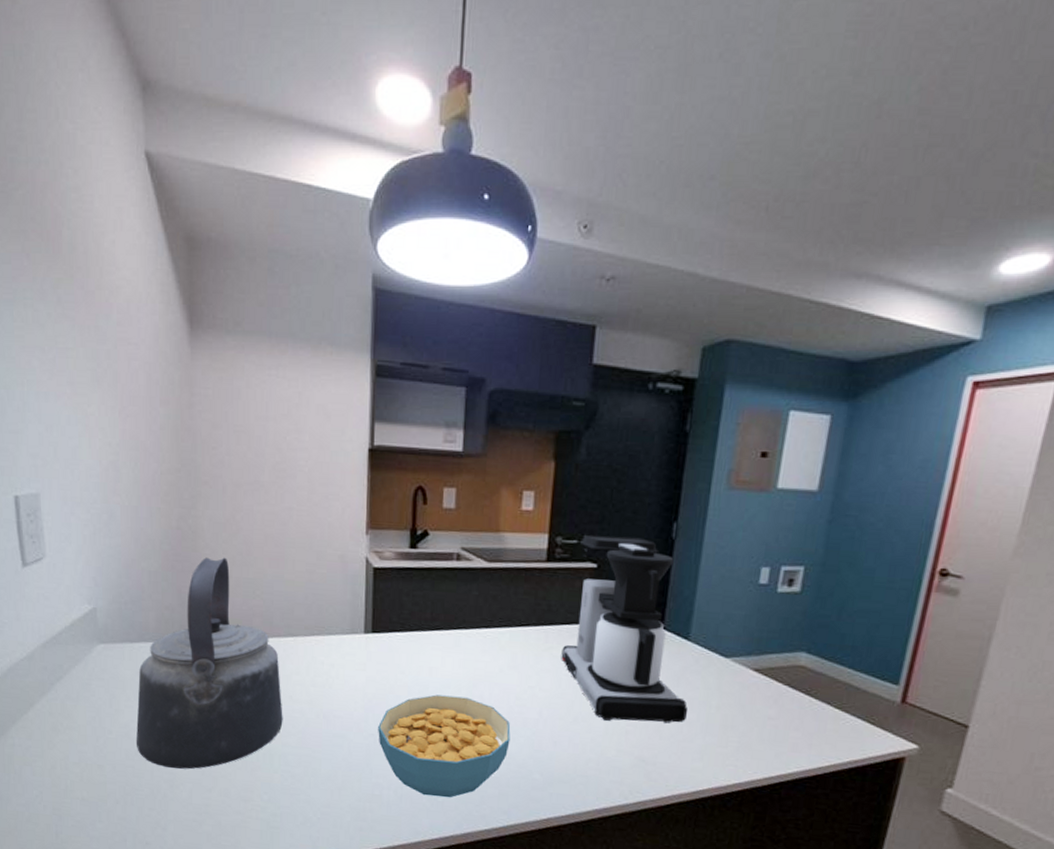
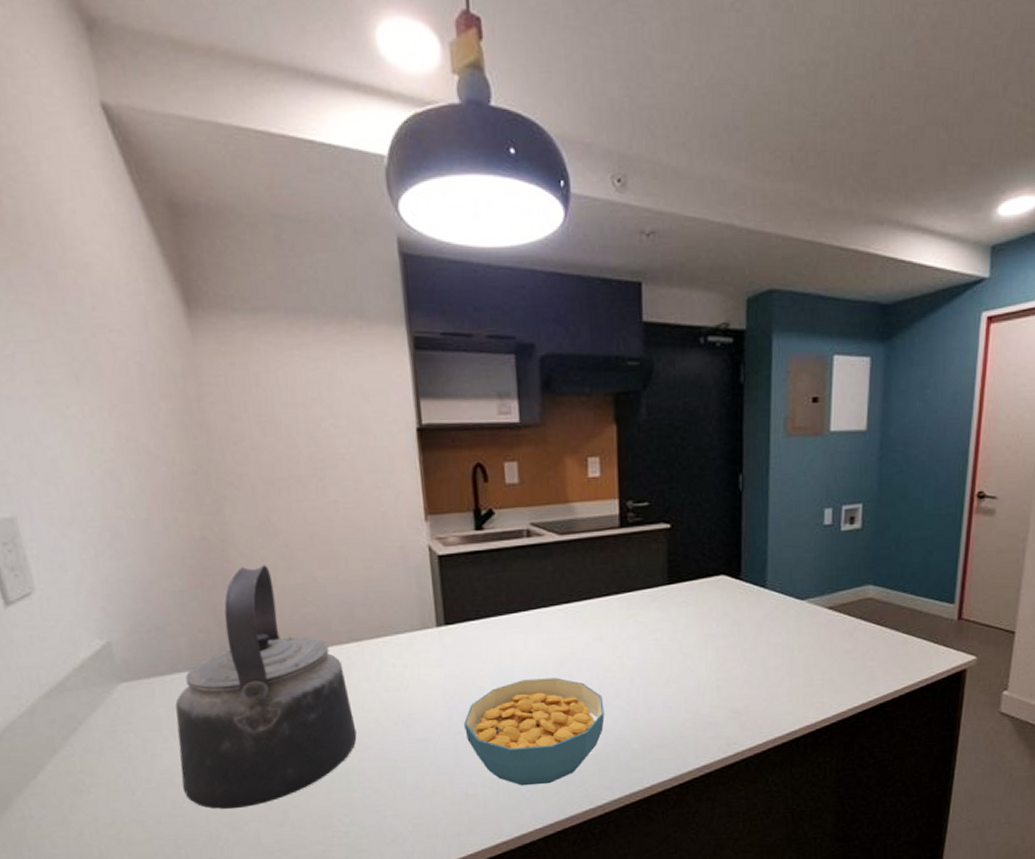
coffee maker: present [561,534,687,724] -> none [645,493,772,679]

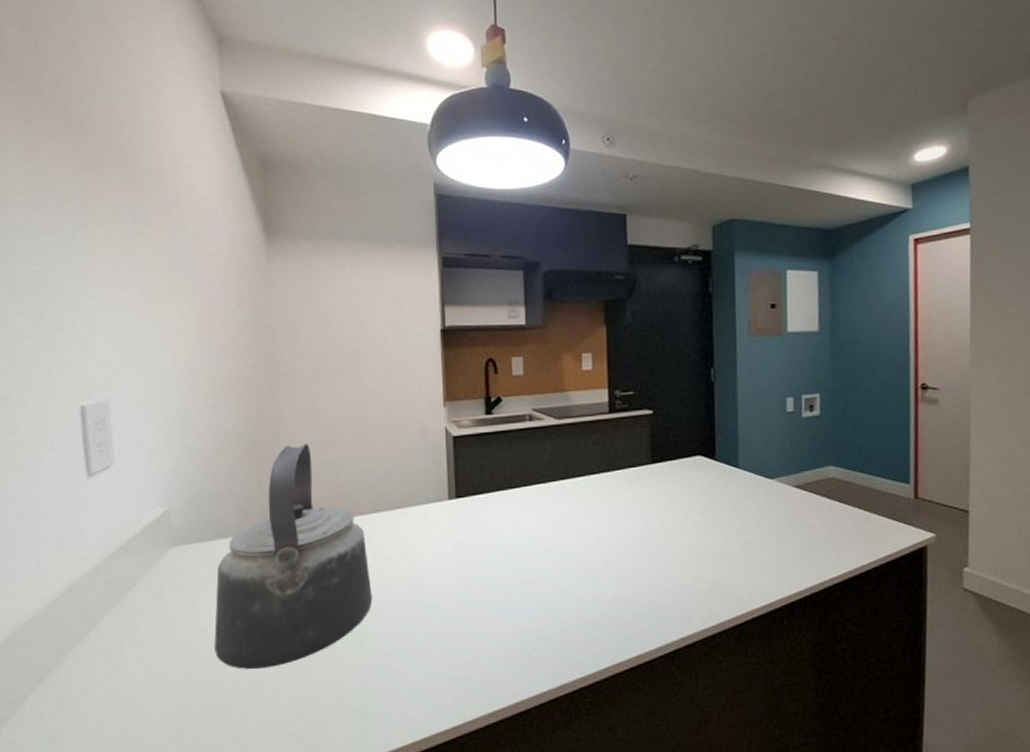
cereal bowl: present [464,677,605,786] -> none [468,548,595,653]

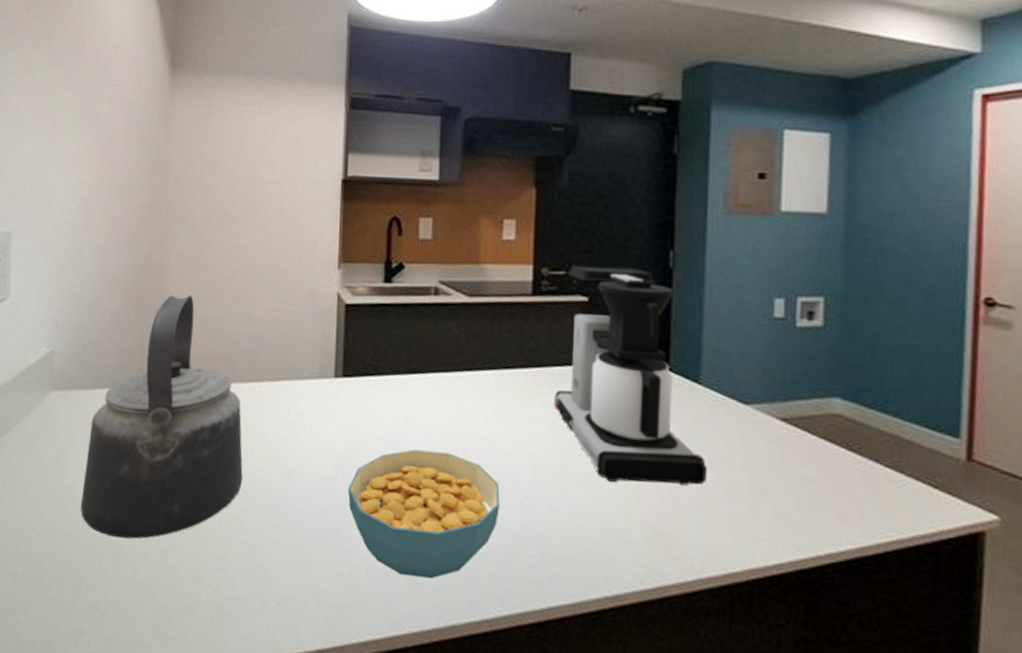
cereal bowl: none [468,548,595,653] -> present [348,449,500,580]
coffee maker: none [631,384,747,551] -> present [554,264,706,486]

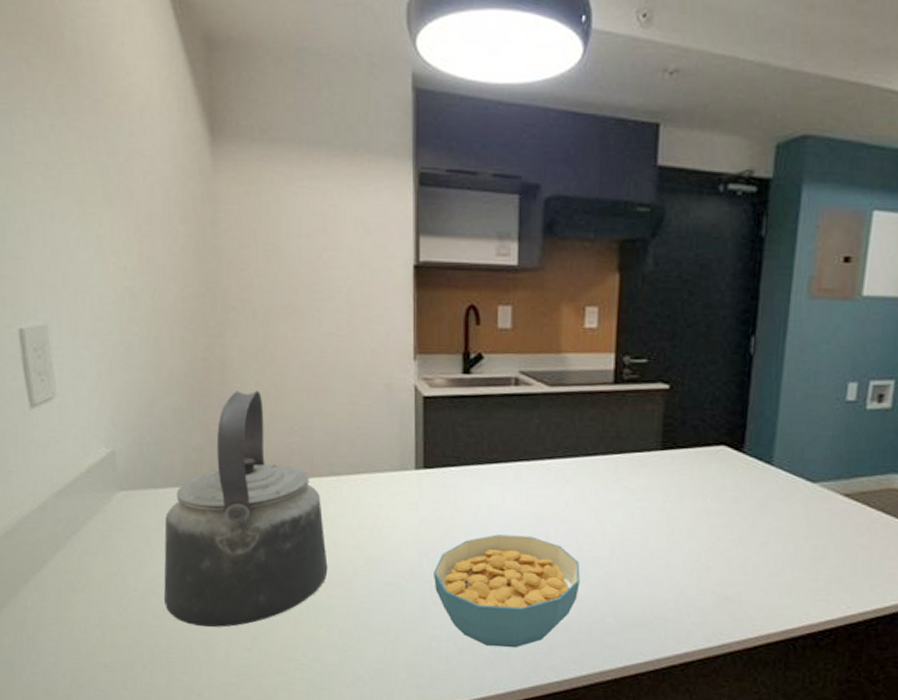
coffee maker: present [554,264,706,486] -> none [633,352,773,557]

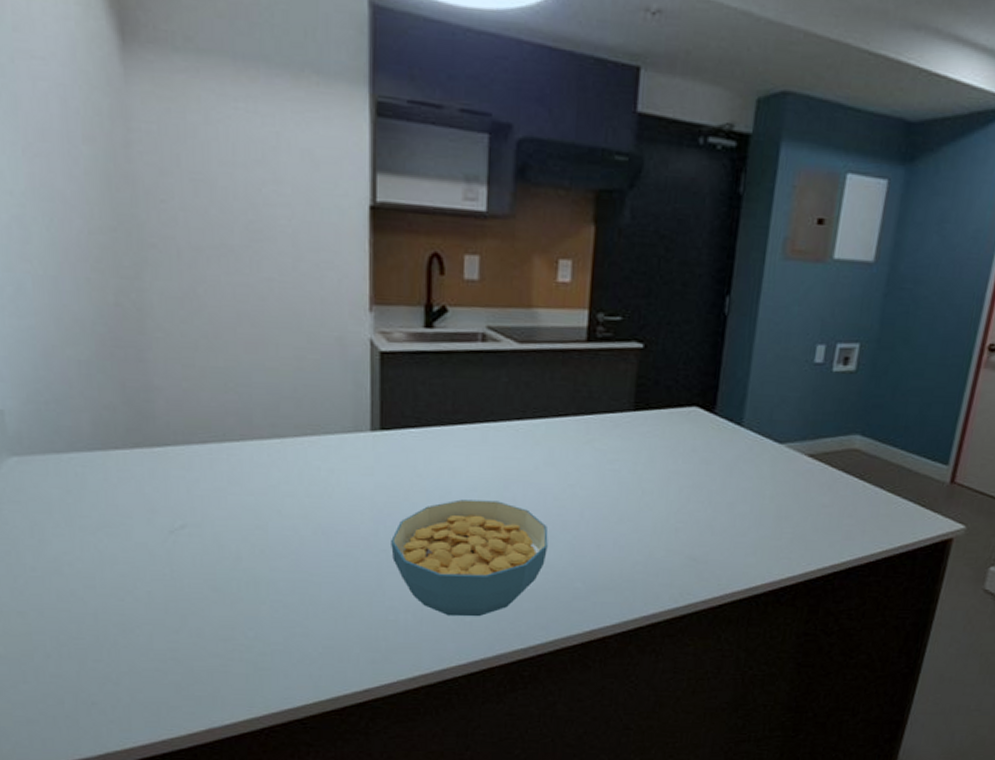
kettle: present [164,390,328,628] -> none [70,341,270,609]

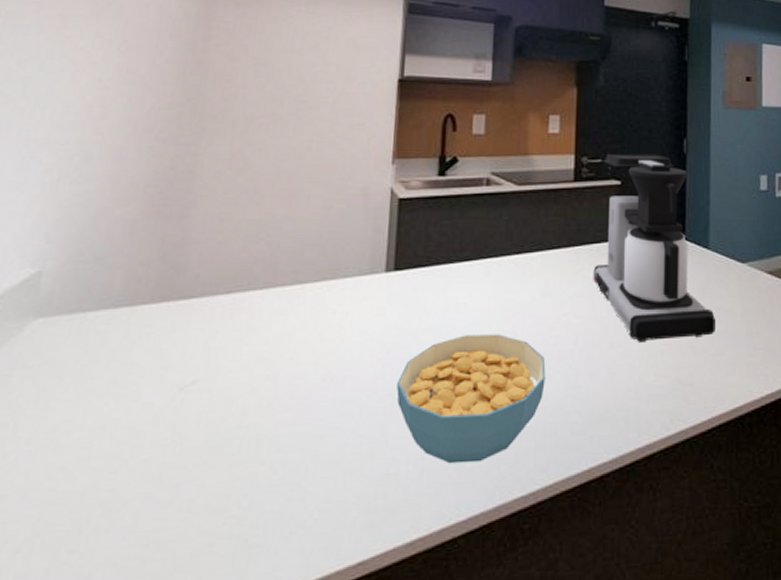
coffee maker: none [604,310,740,518] -> present [593,153,715,342]

